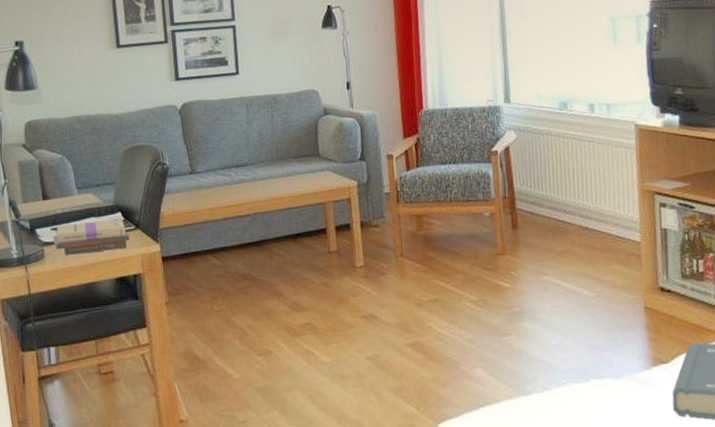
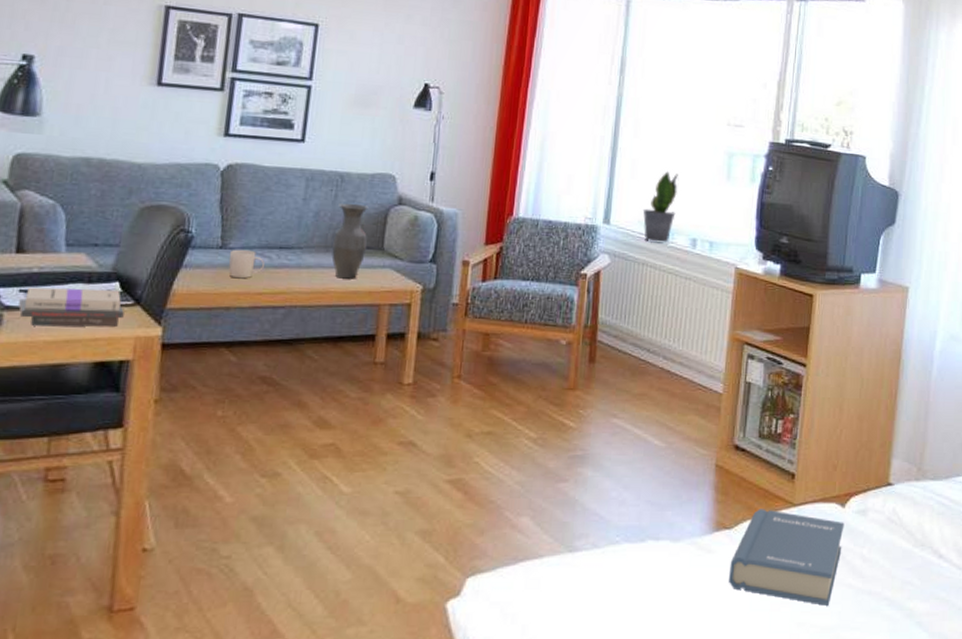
mug: none [198,171,227,197] -> present [228,249,265,279]
vase: none [276,119,306,185] -> present [331,203,369,279]
potted plant: none [539,46,570,113] -> present [642,171,678,242]

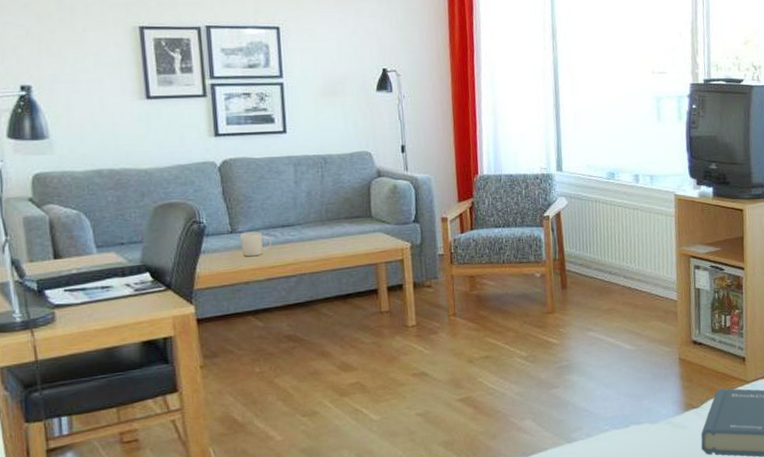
books: present [18,287,124,328] -> none [66,279,159,318]
vase: present [331,203,369,279] -> none [326,180,358,246]
potted plant: present [642,171,678,242] -> none [589,120,618,182]

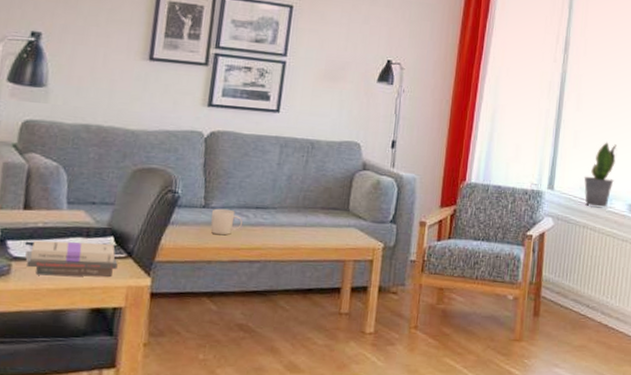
books: none [66,279,159,318] -> present [25,240,118,278]
potted plant: none [589,120,618,182] -> present [584,142,617,207]

